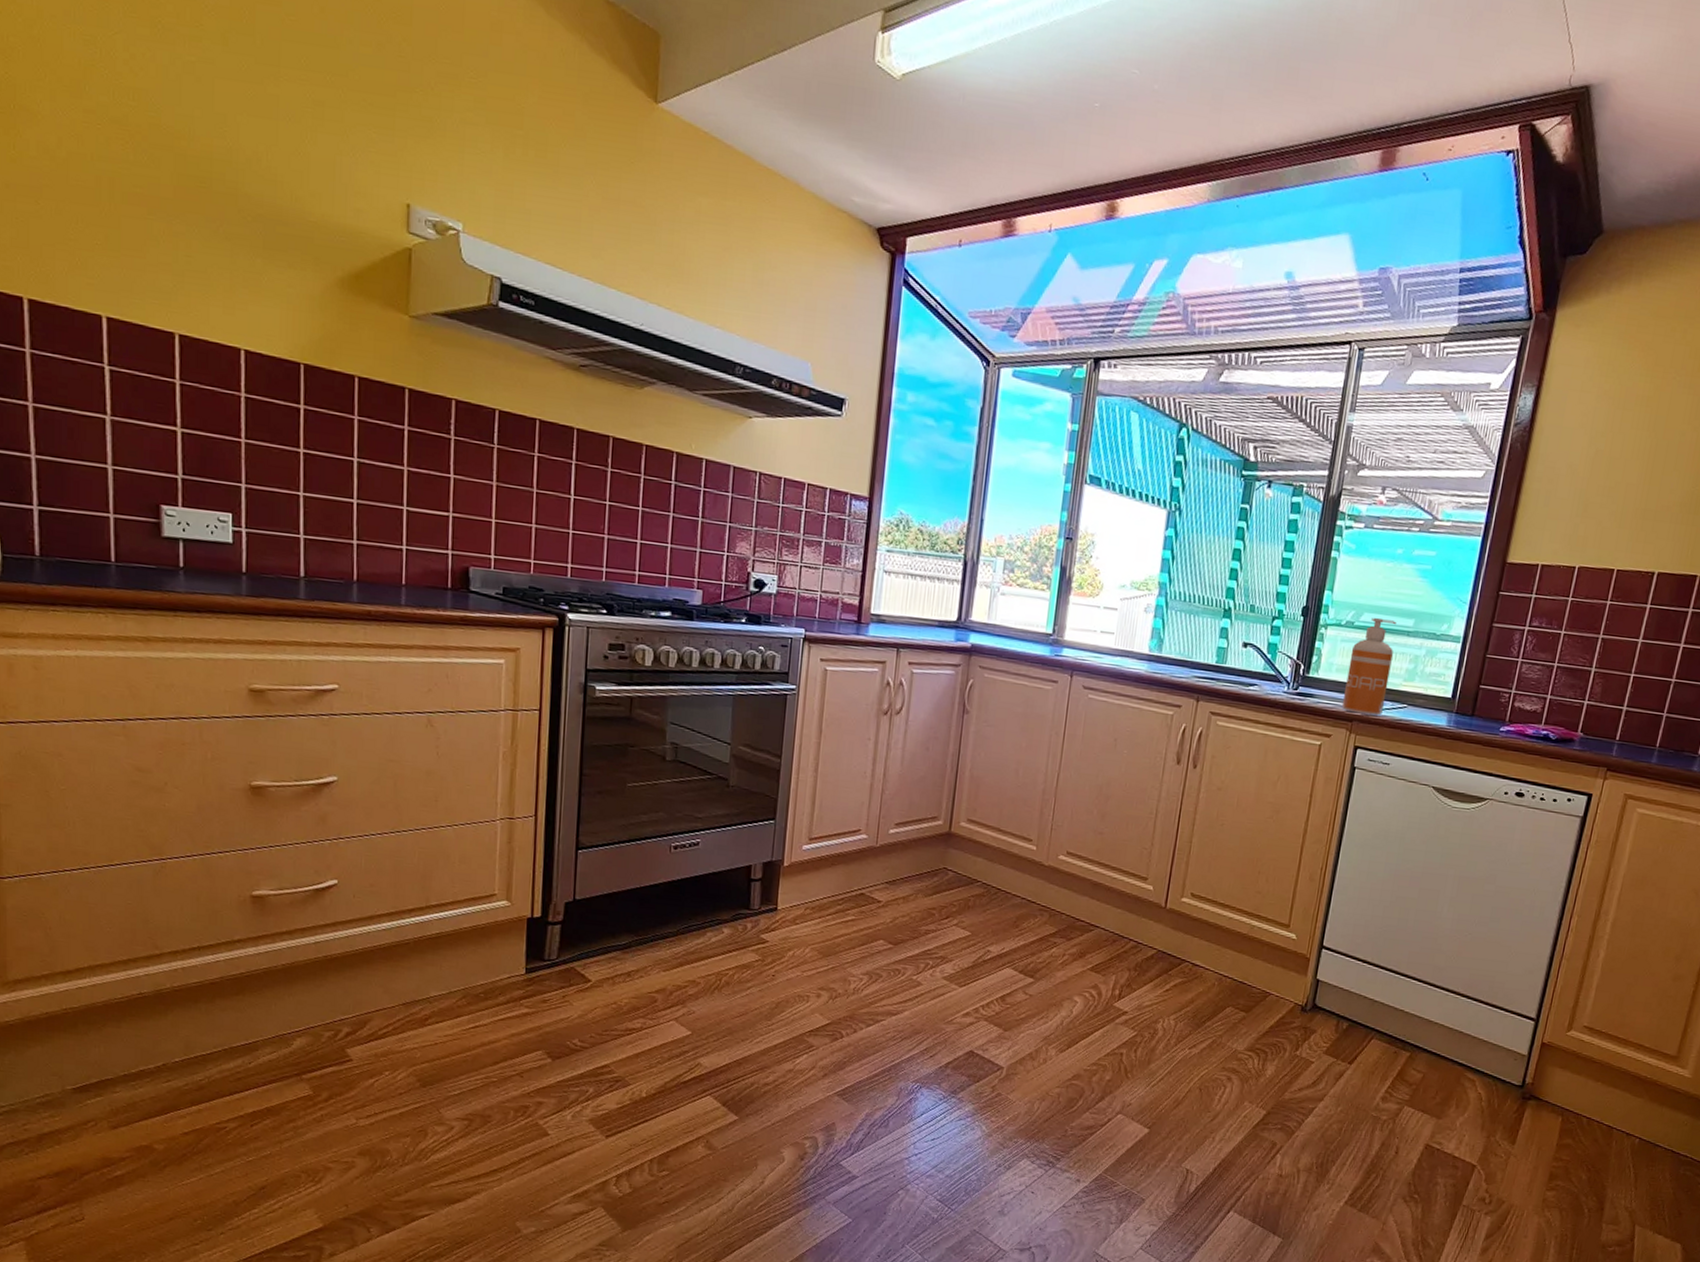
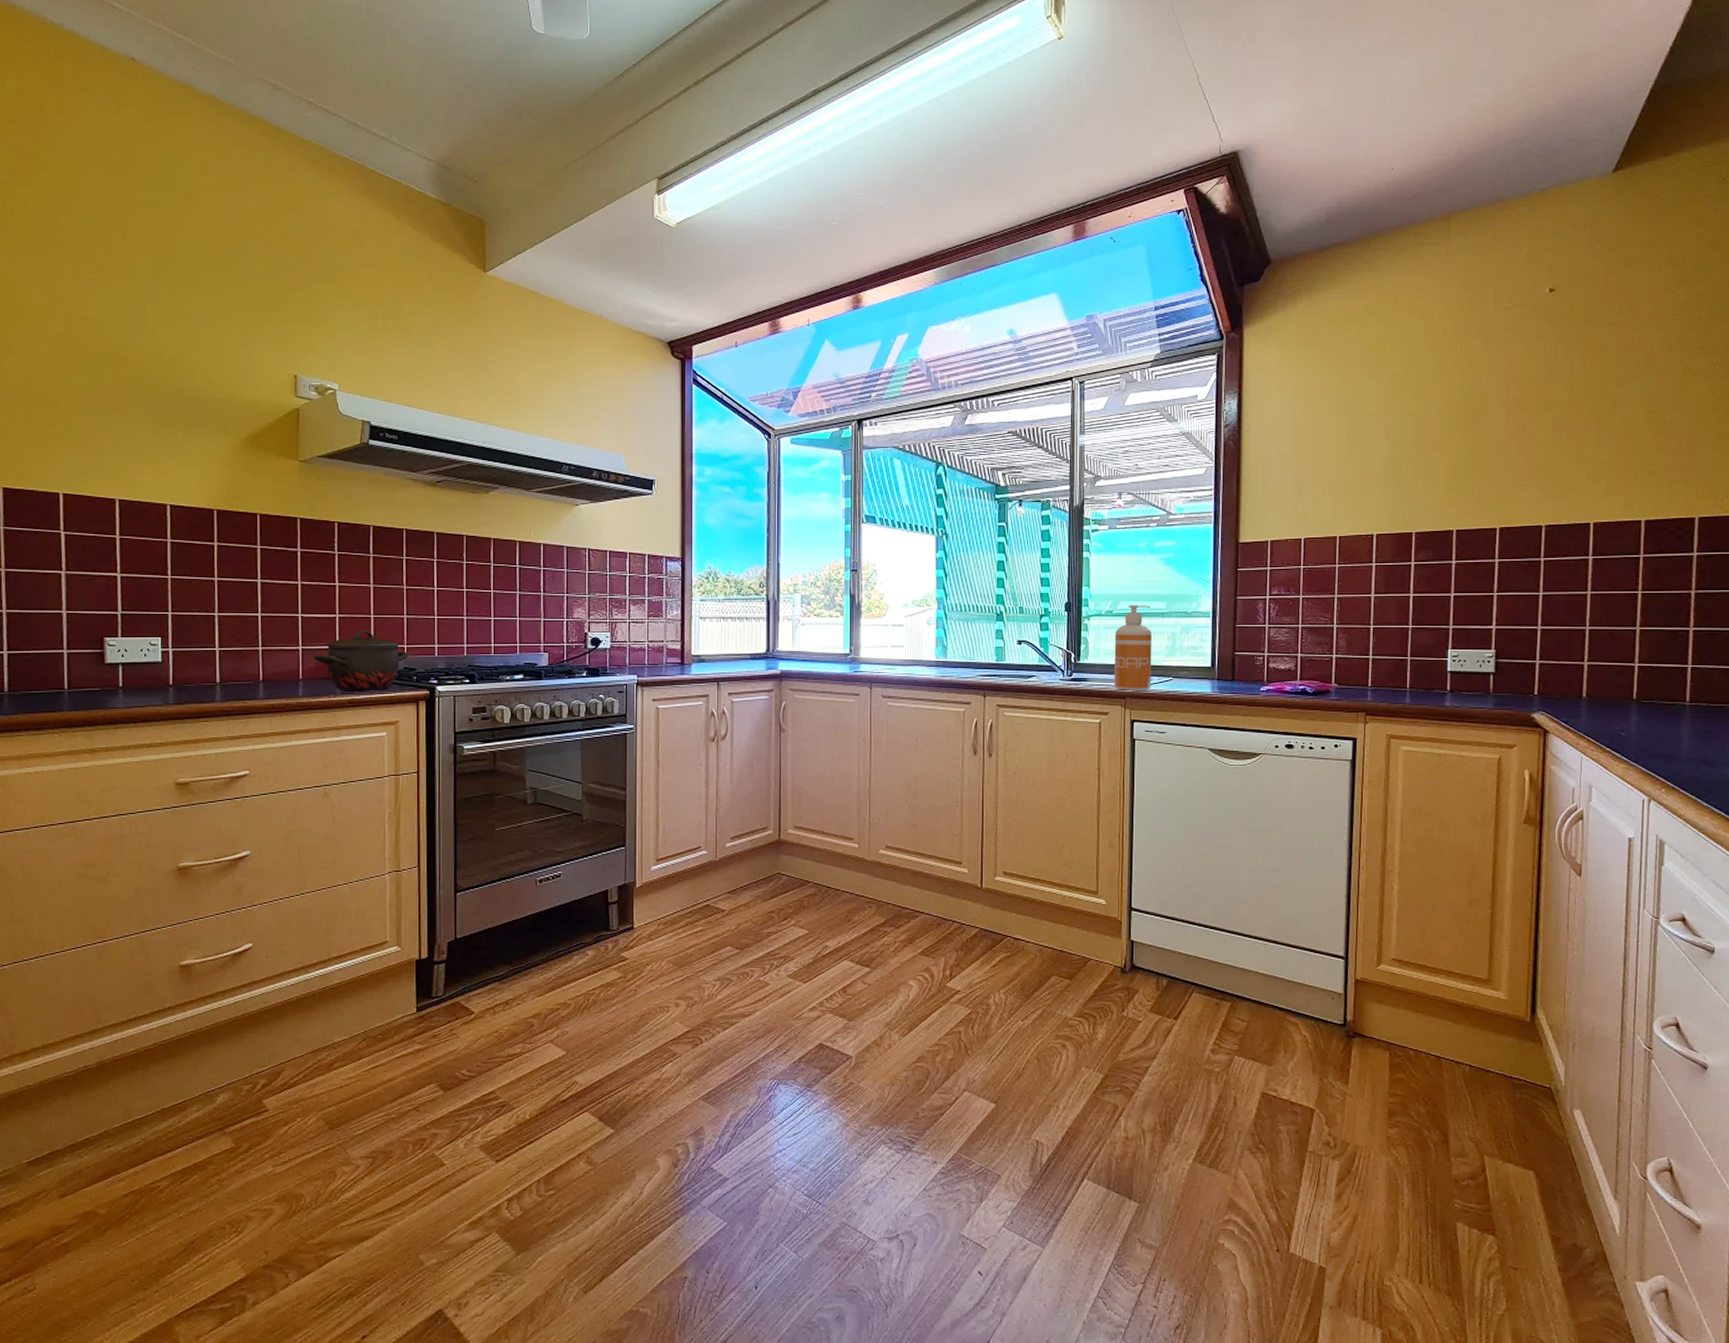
cooking pot: none [420,535,537,610] -> present [314,629,410,691]

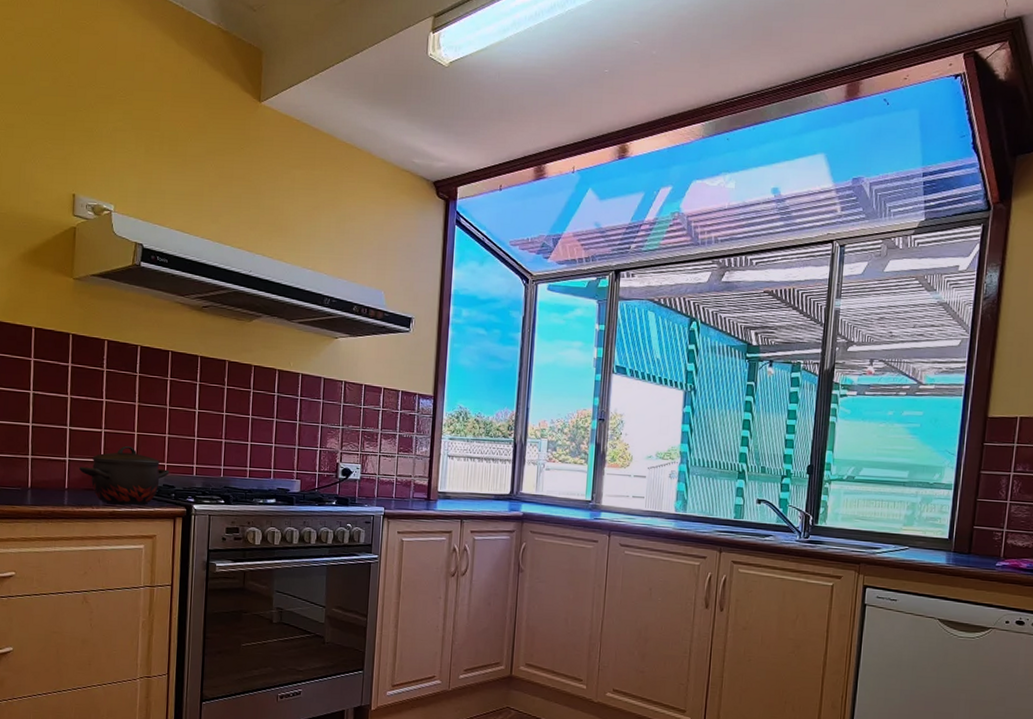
soap dispenser: present [1113,604,1152,690] -> none [849,471,892,558]

